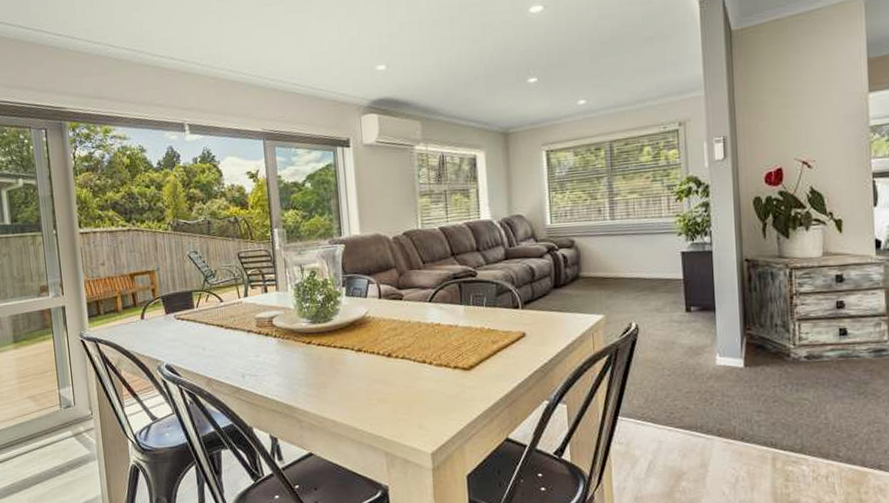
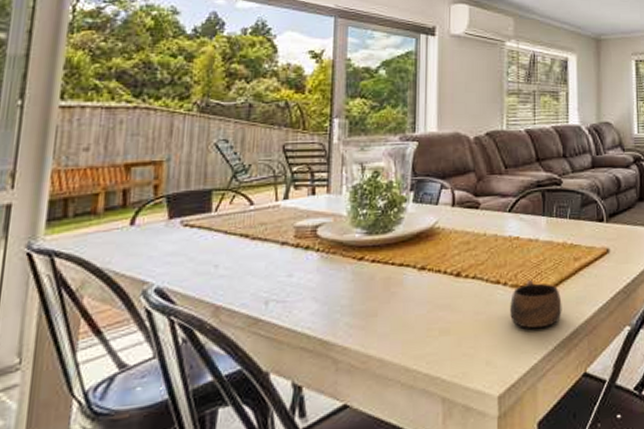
cup: none [436,359,483,401] -> present [510,279,562,329]

